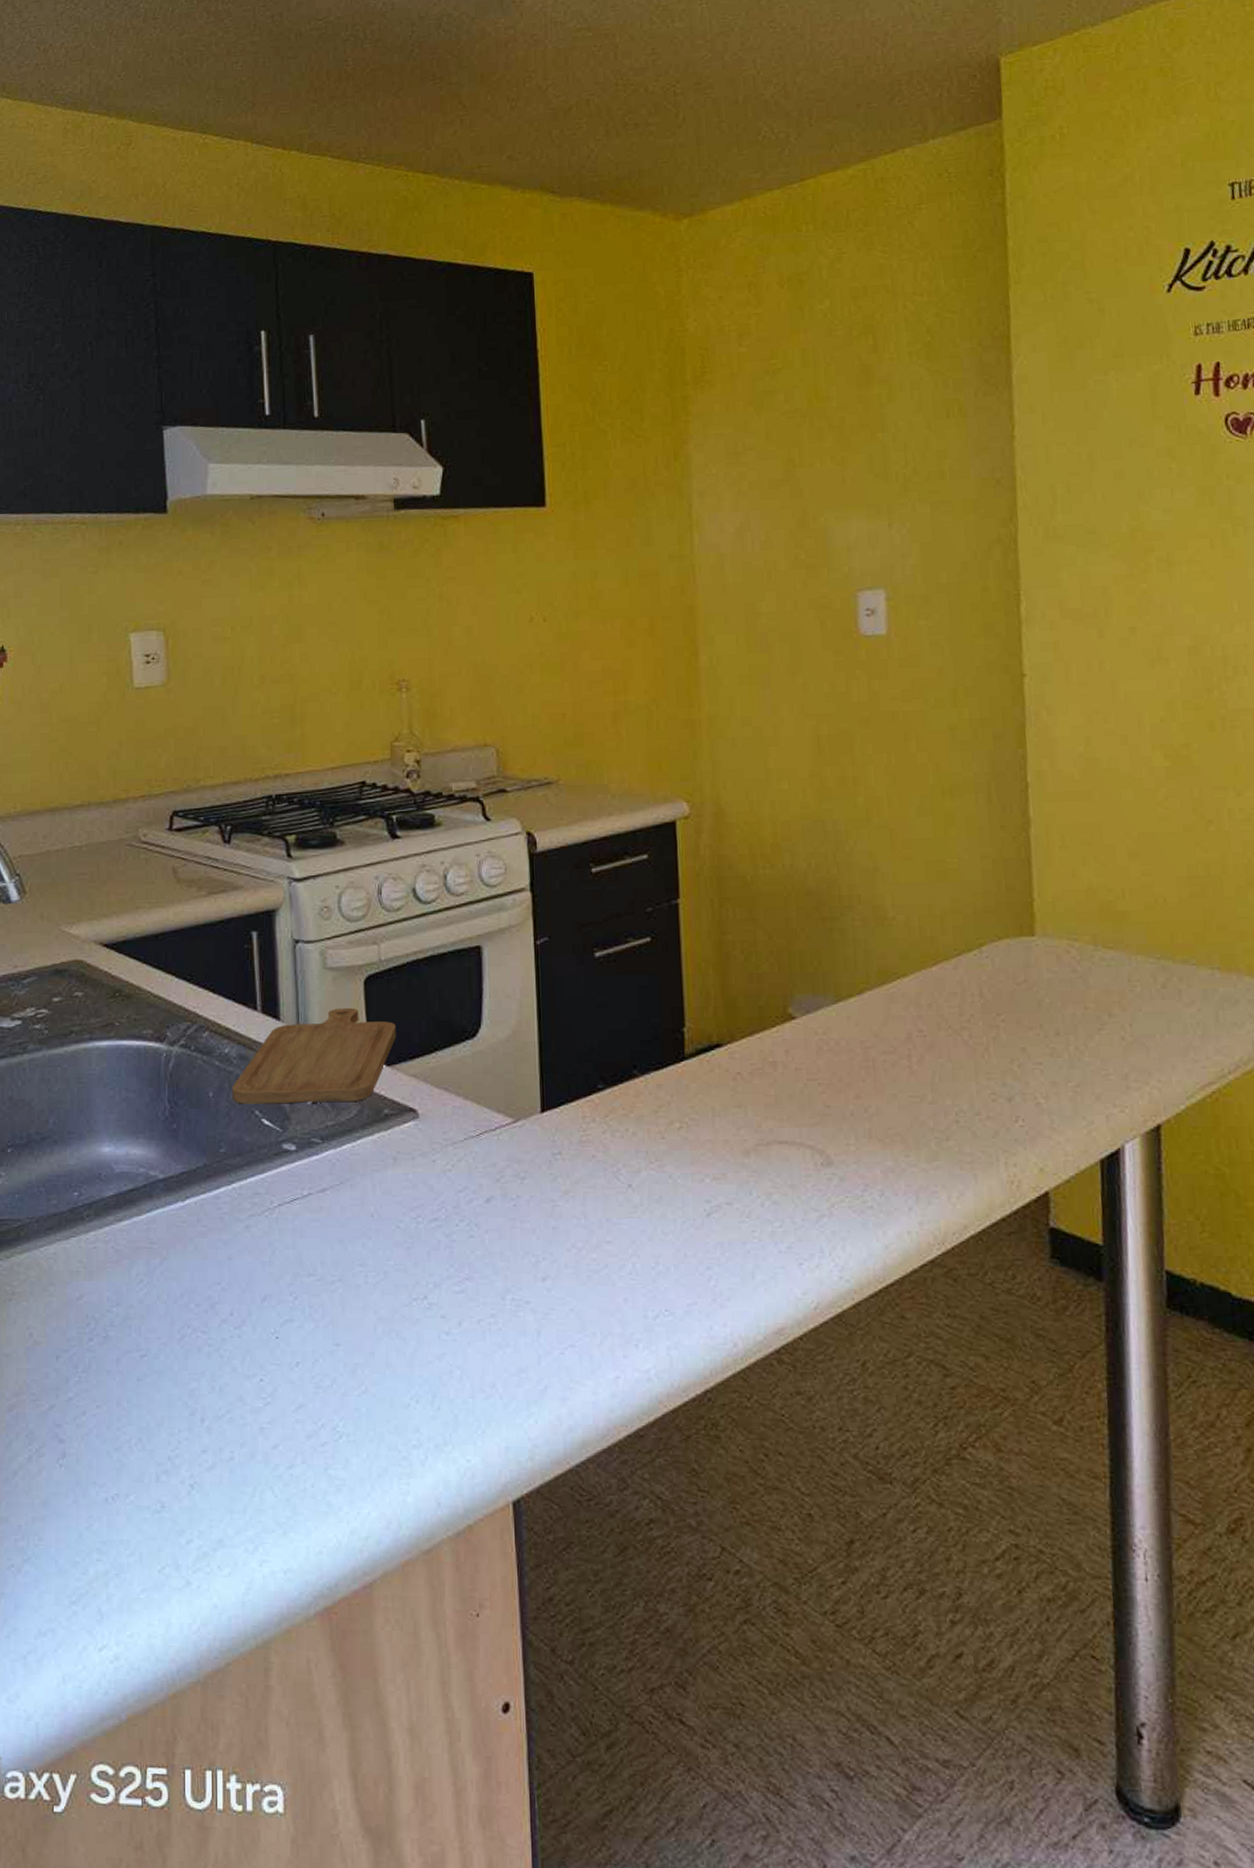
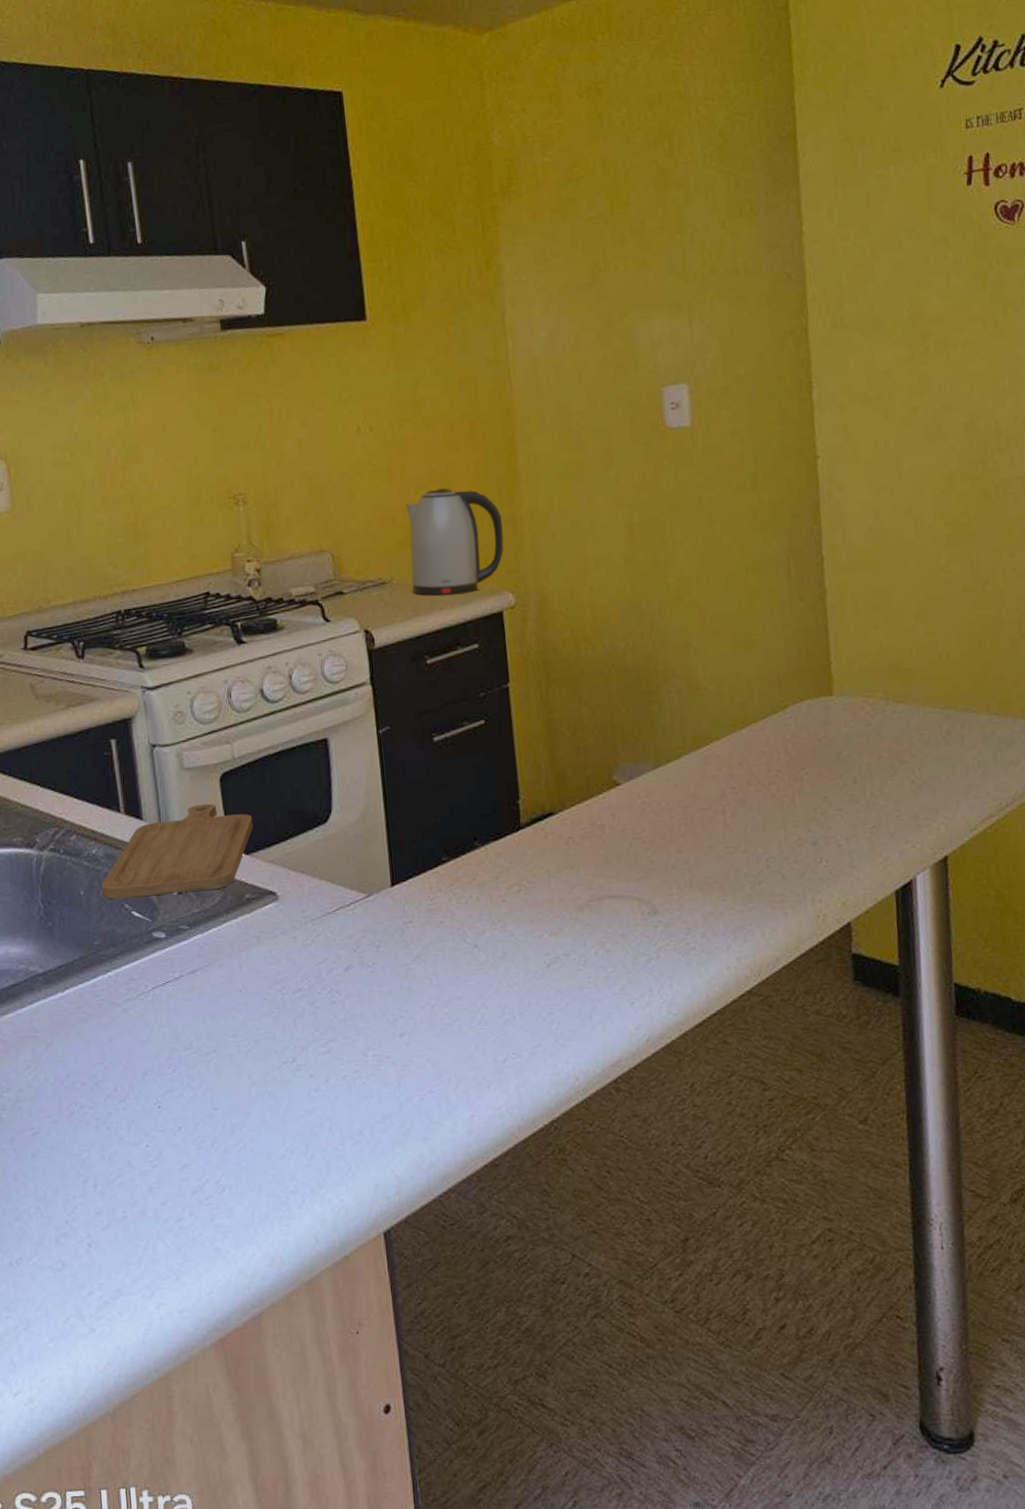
kettle: none [577,685,680,801] -> present [406,487,504,597]

